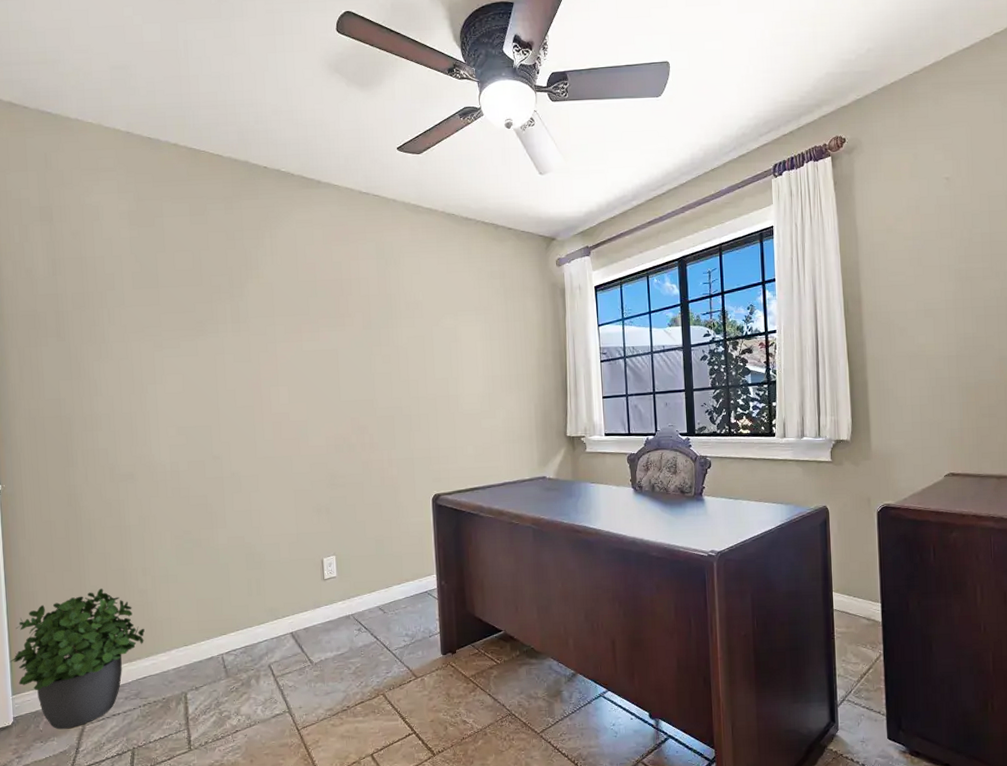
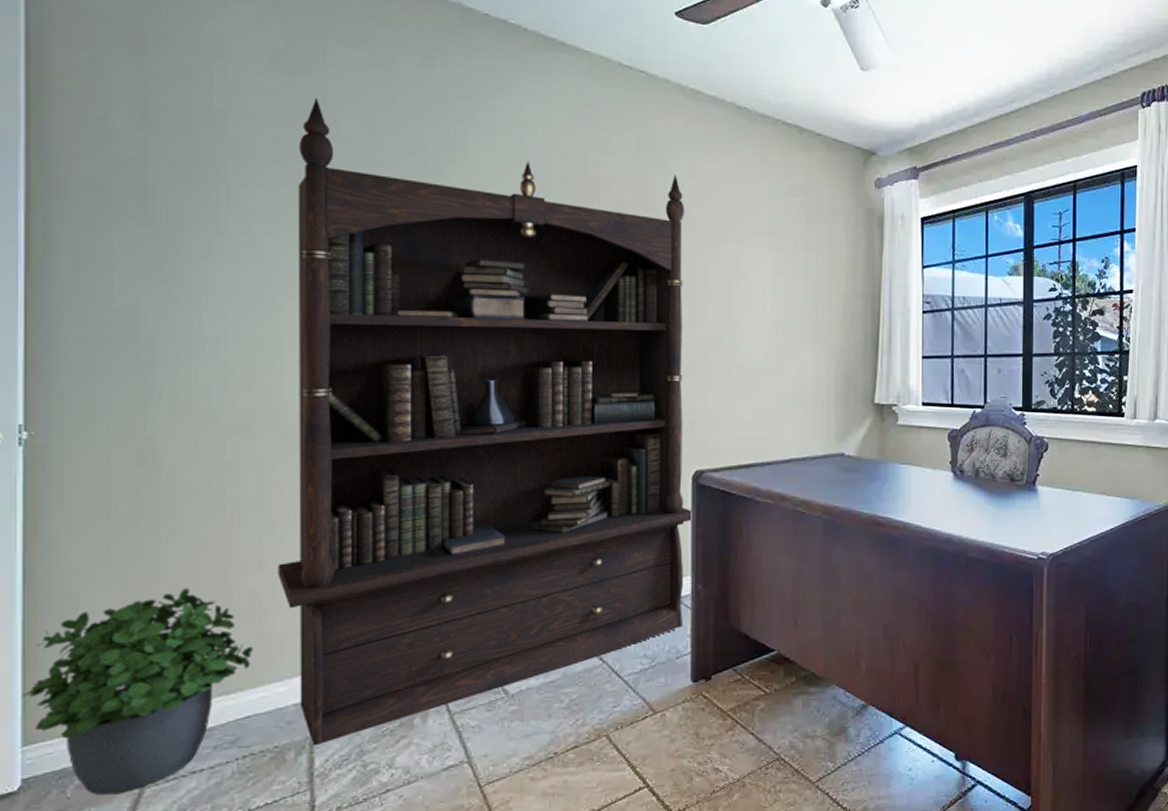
bookcase: none [150,241,435,699] -> present [277,98,694,746]

